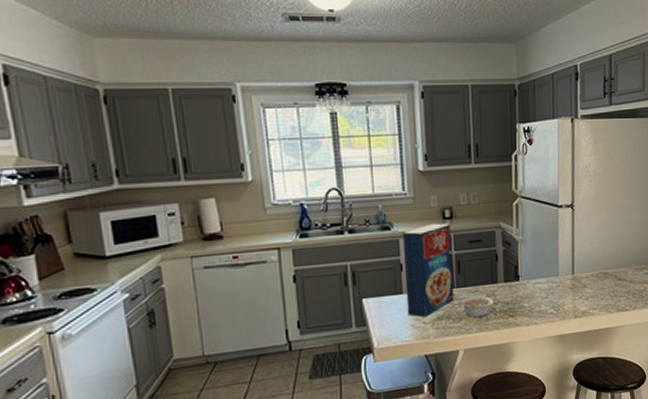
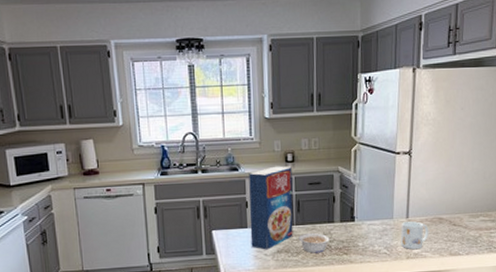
mug: none [567,277,596,308] -> present [400,221,429,250]

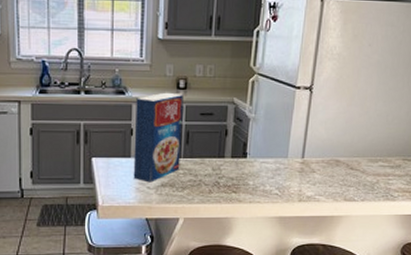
legume: present [298,233,330,254] -> none [185,168,219,190]
mug: present [400,221,429,250] -> none [293,162,325,193]

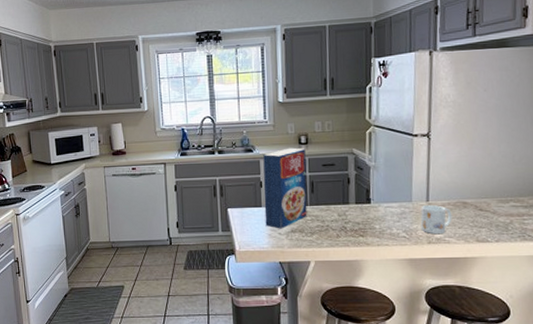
mug: none [293,162,325,193] -> present [420,205,452,235]

